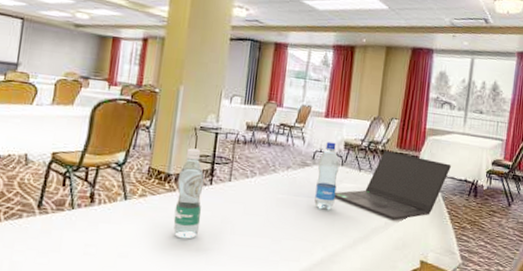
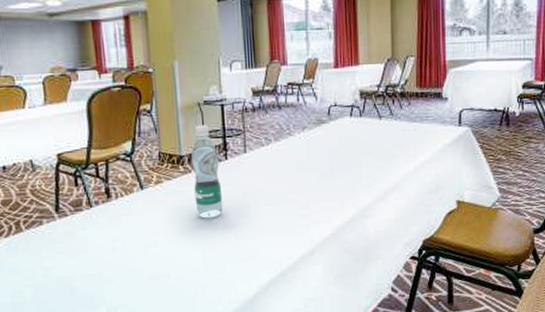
bottle: present [314,141,340,210] -> none [335,93,358,166]
laptop: present [334,150,451,221] -> none [357,92,478,165]

